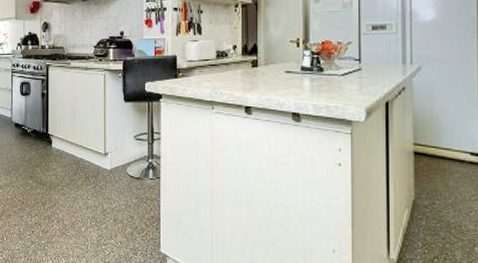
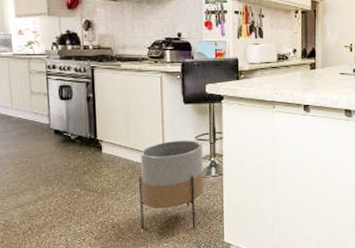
planter: none [82,138,142,233] -> present [139,140,205,229]

